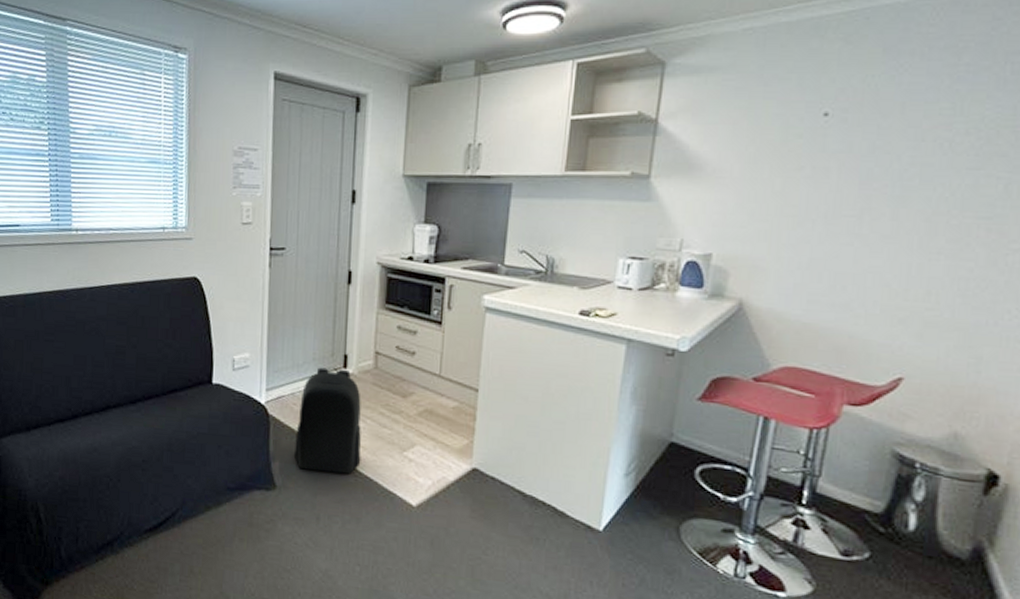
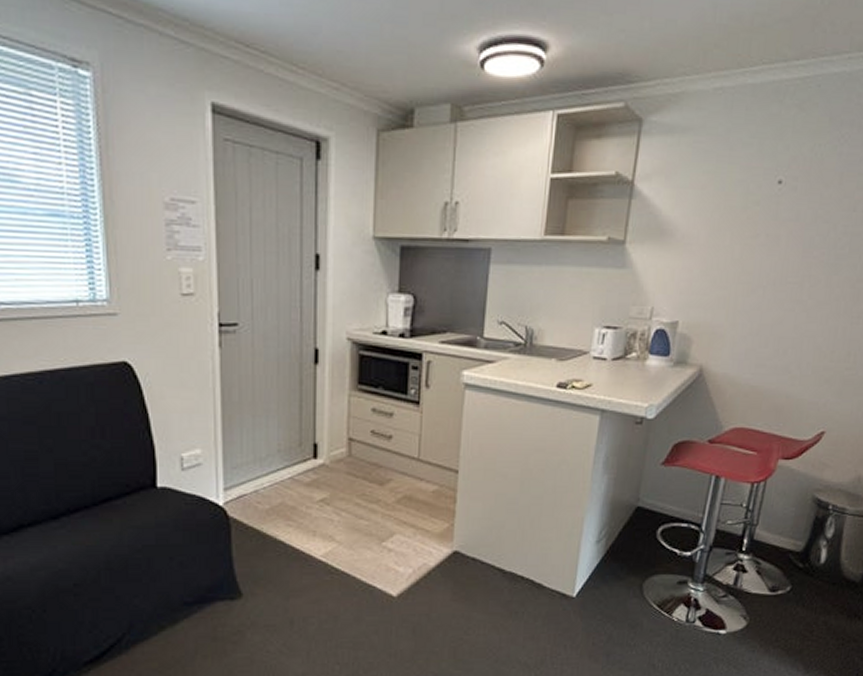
backpack: present [293,366,361,474] -> none [260,458,337,573]

